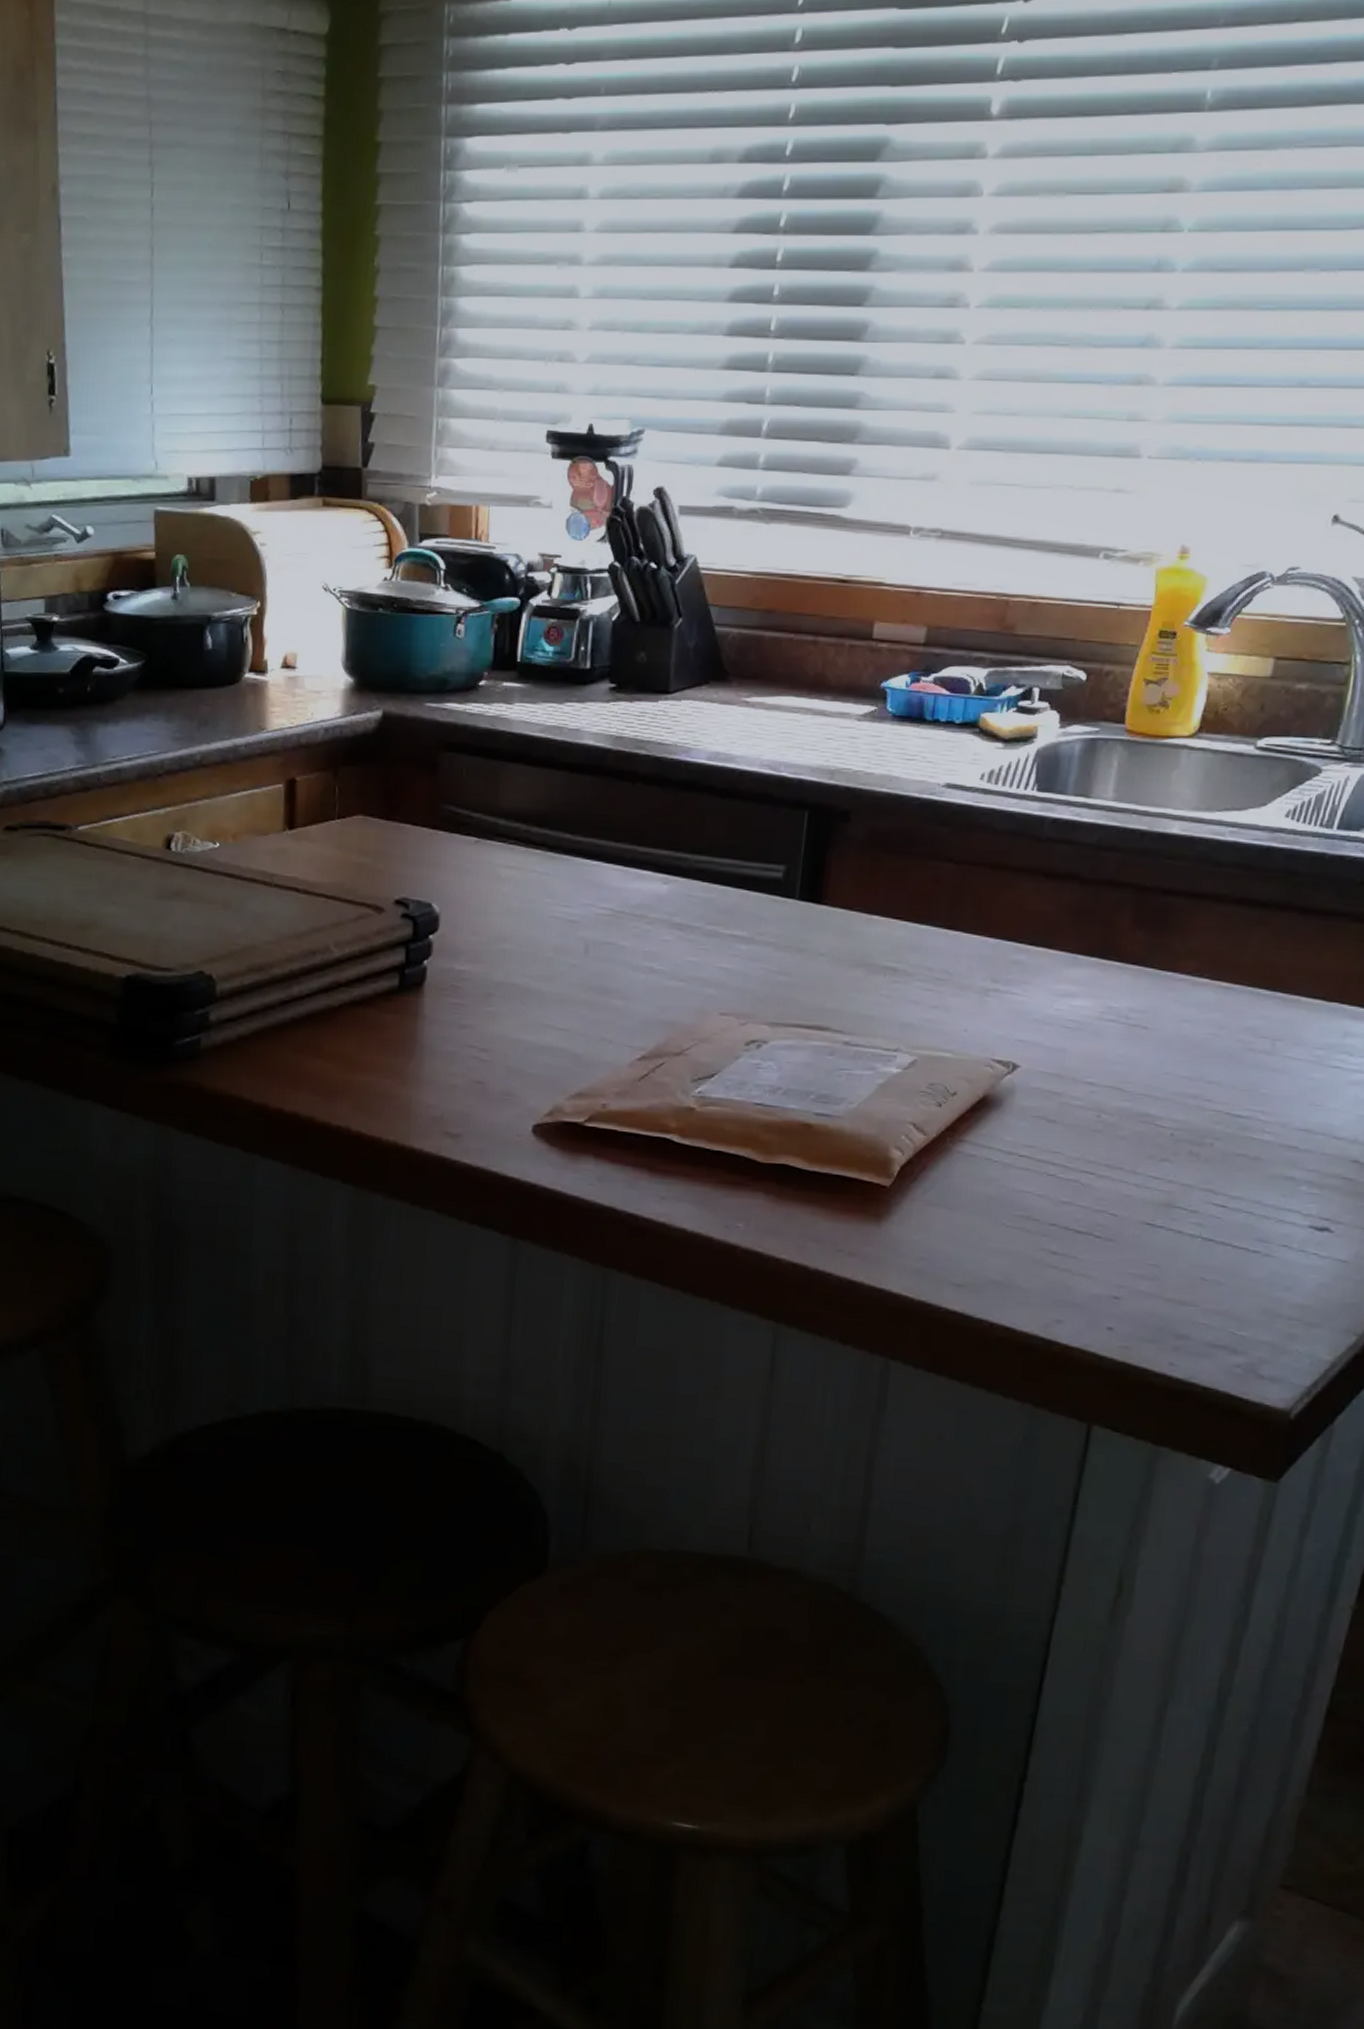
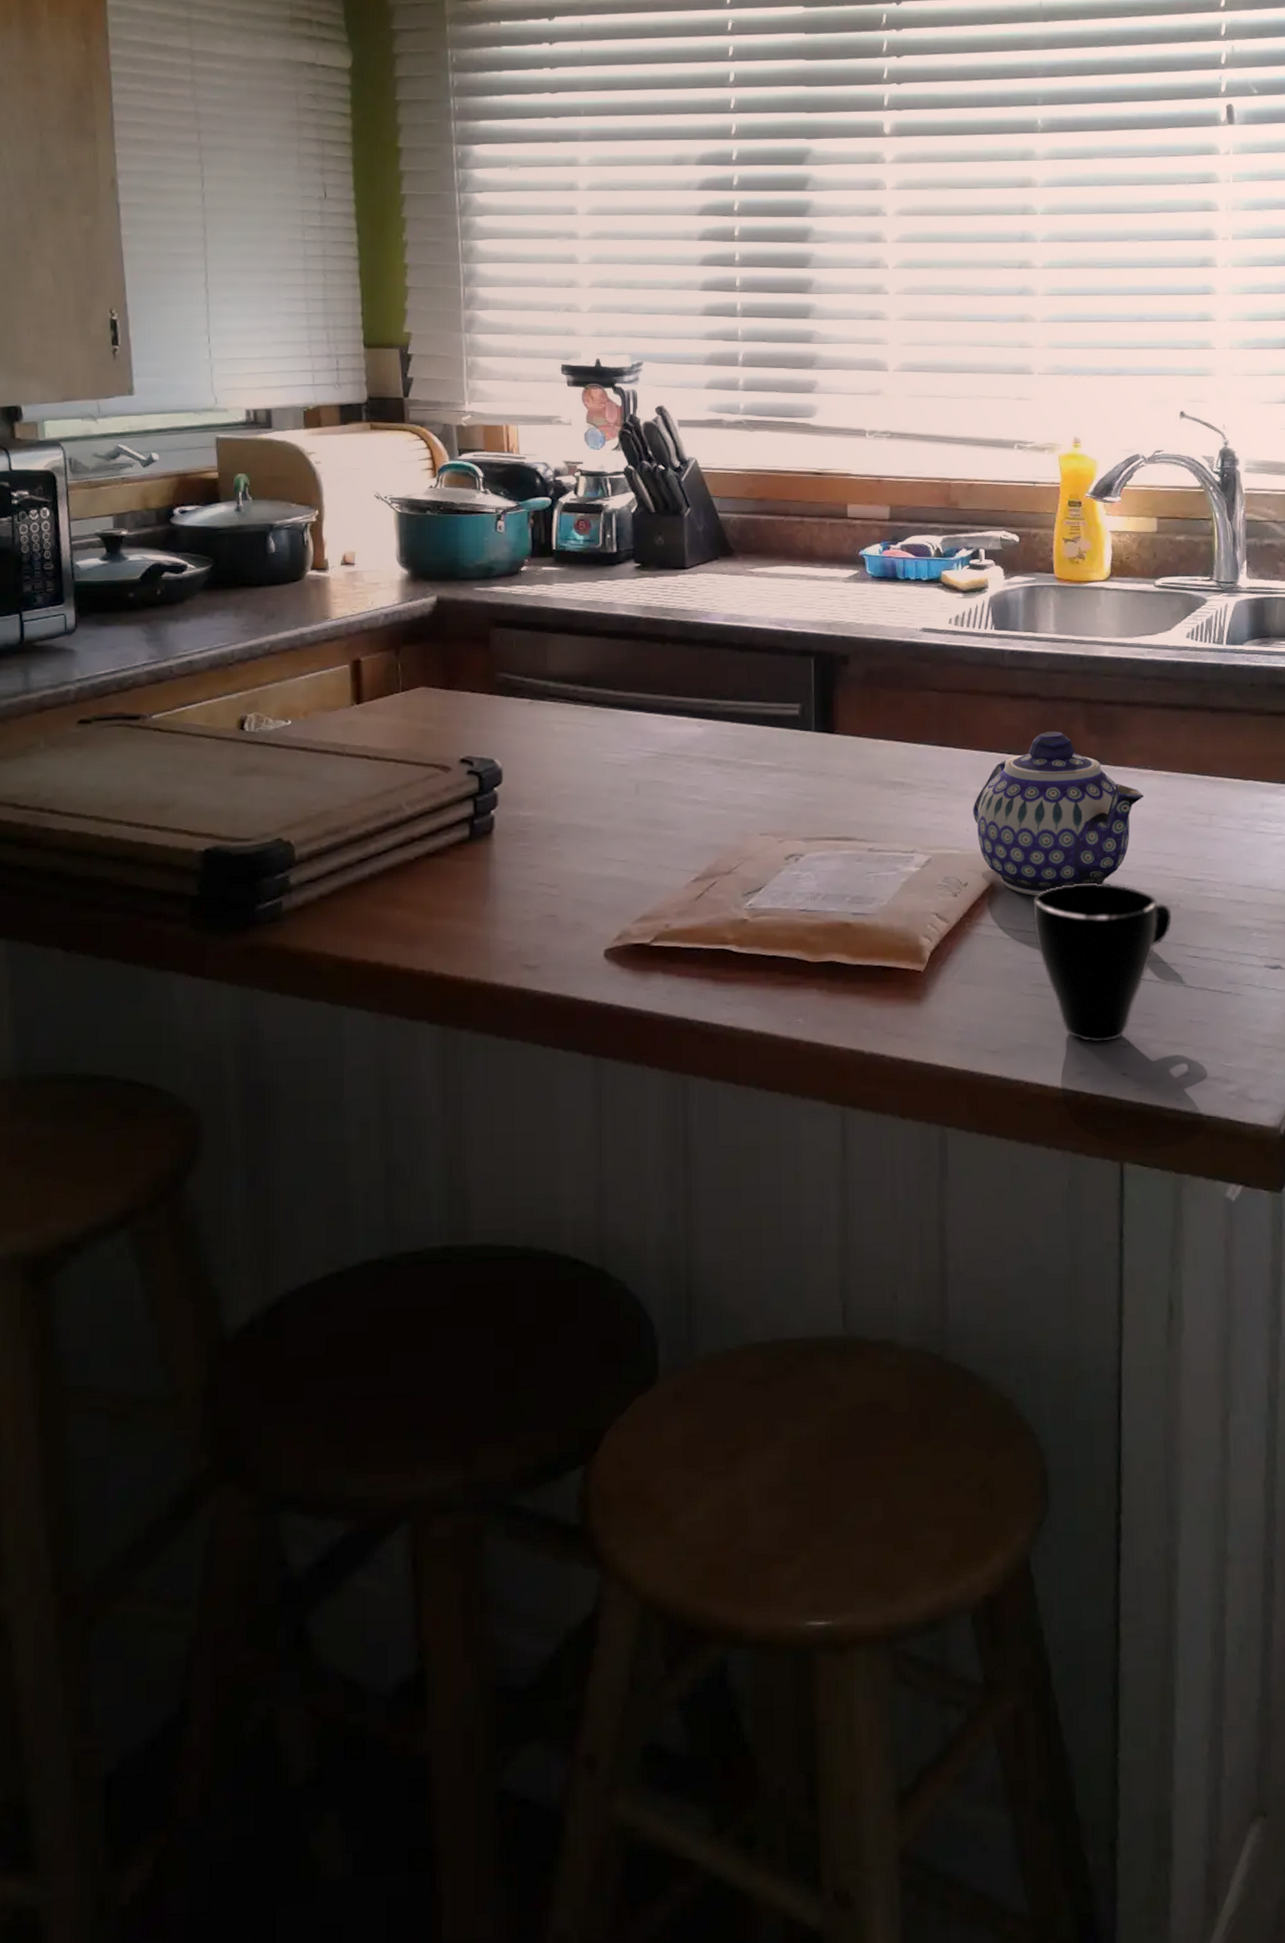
teapot: none [975,921,1194,1115] -> present [973,730,1145,895]
cup: none [1028,1106,1202,1290] -> present [1032,883,1172,1043]

